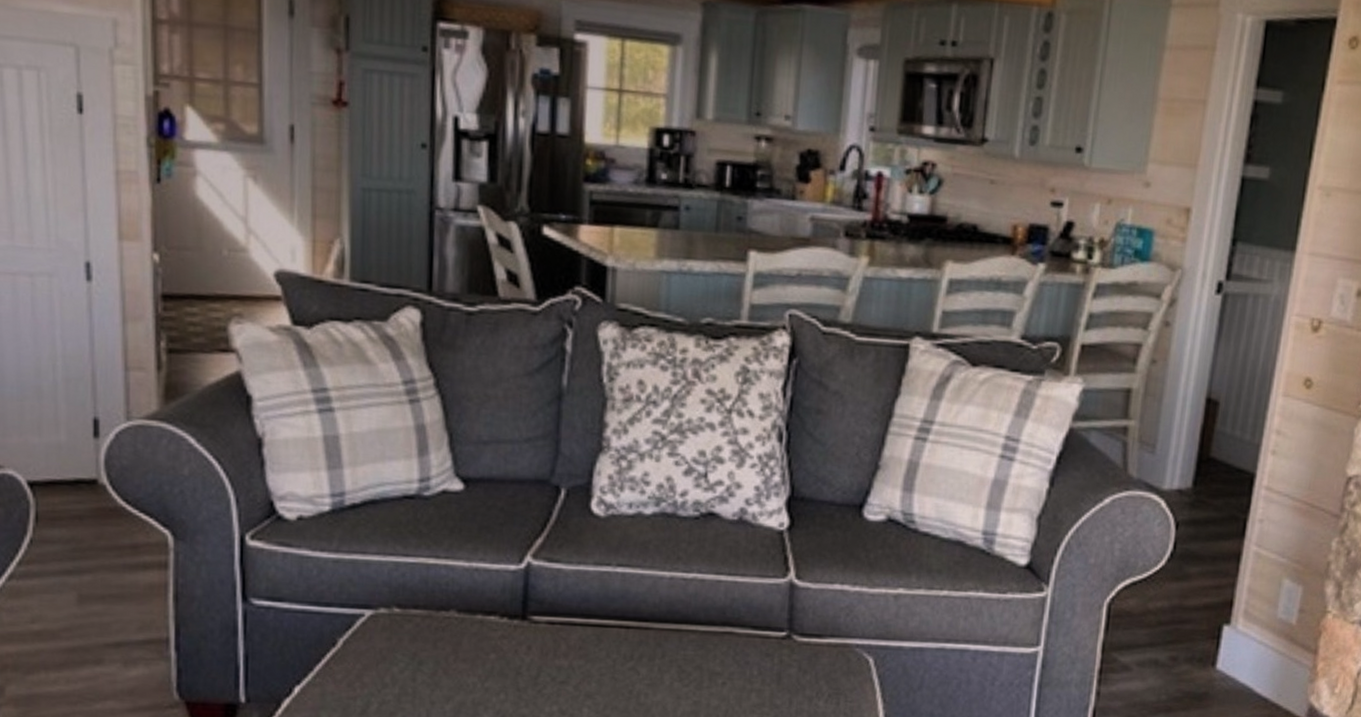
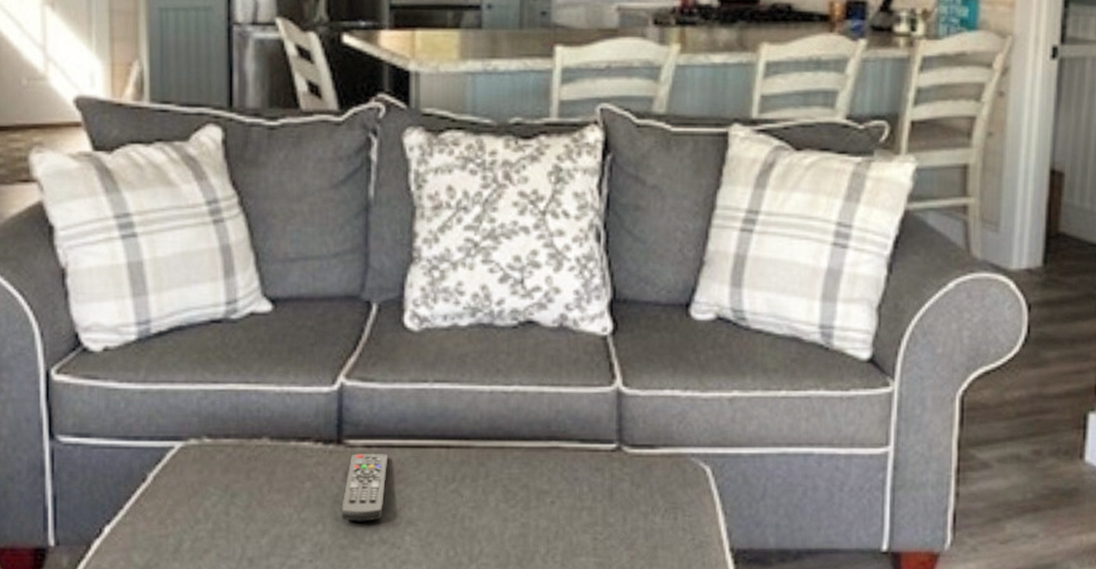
remote control: none [523,629,570,693] -> present [341,454,387,521]

